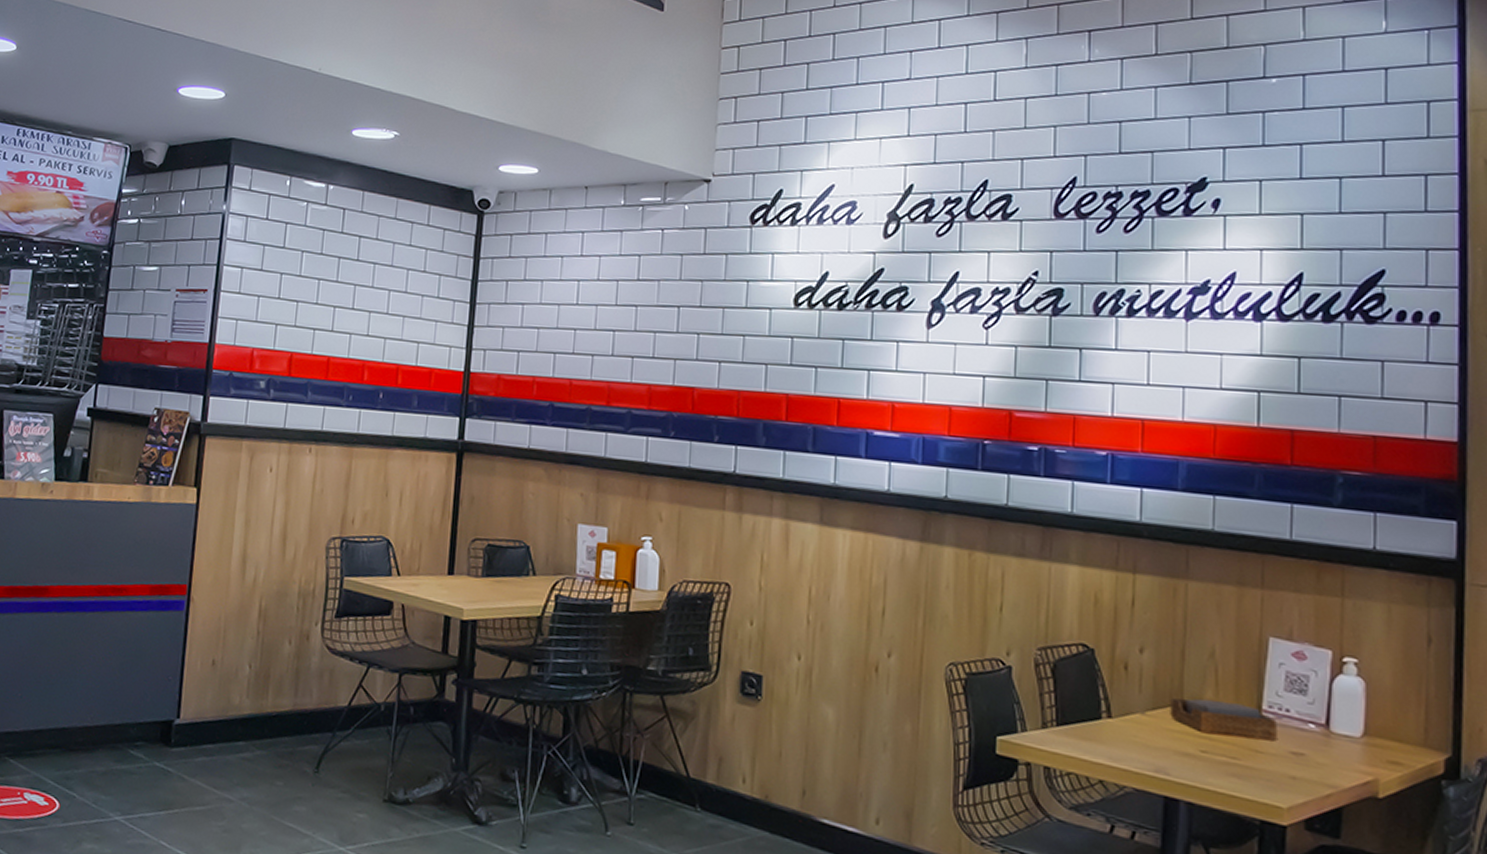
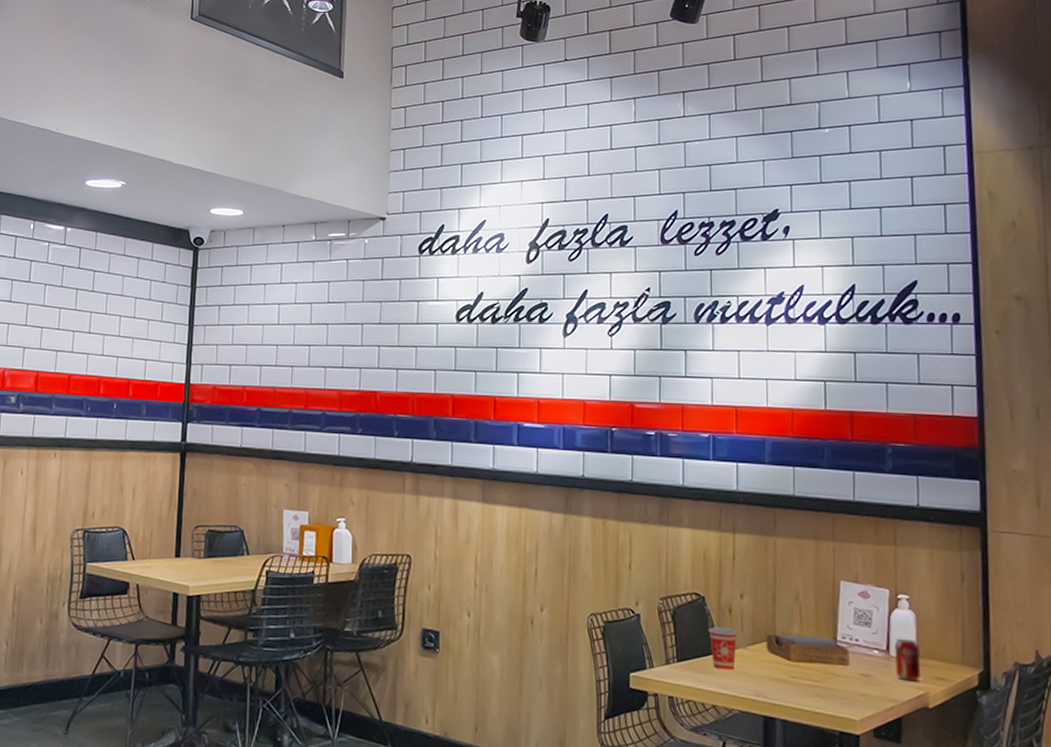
beverage cup: none [1094,660,1135,740] -> present [705,606,738,671]
beverage can: none [1335,710,1369,765] -> present [893,638,921,682]

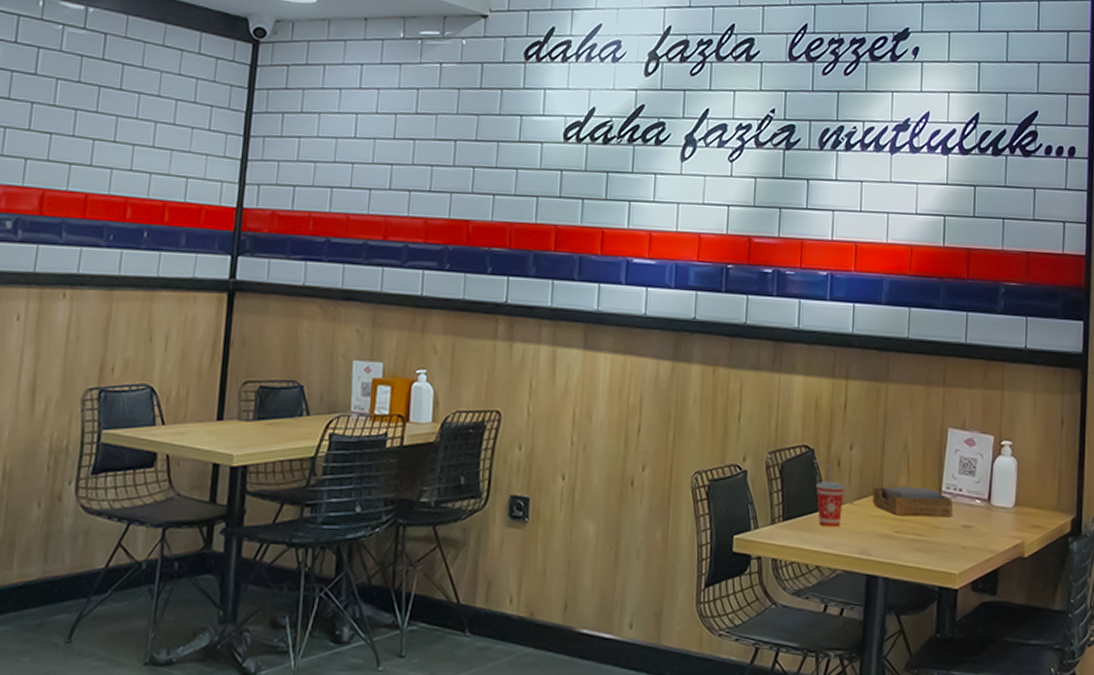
beverage can: present [893,638,921,682] -> none [994,486,1018,531]

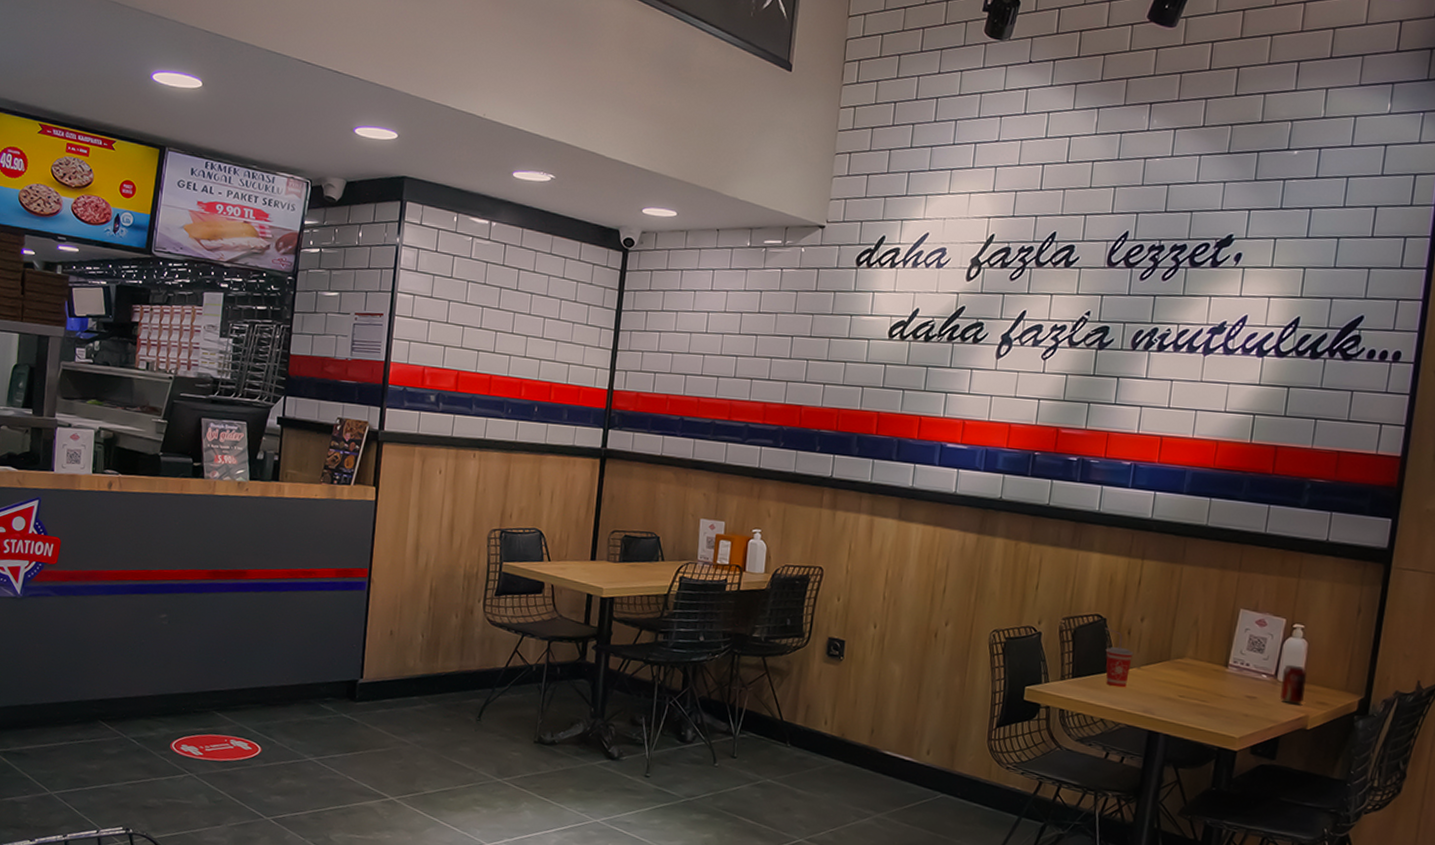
napkin holder: present [872,485,953,518] -> none [1159,656,1239,688]
beverage can: none [994,486,1018,531] -> present [1279,664,1306,705]

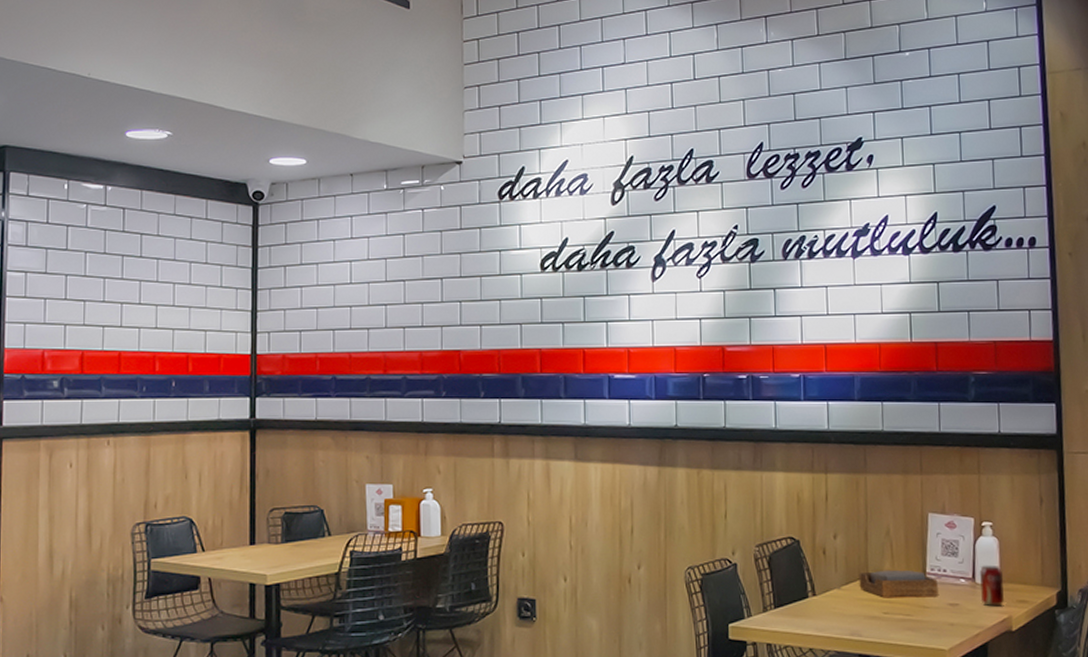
beverage cup: present [1105,627,1134,688] -> none [800,549,832,612]
napkin holder: none [1159,656,1239,688] -> present [859,569,938,598]

